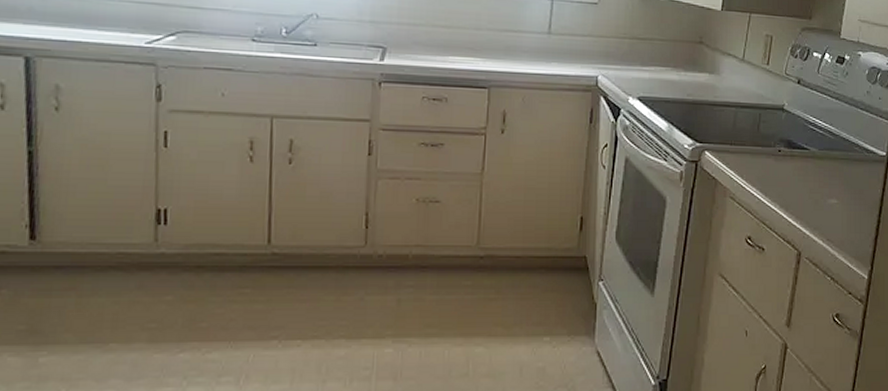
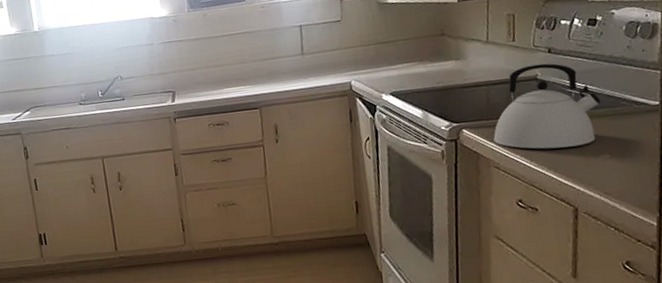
kettle: none [733,93,837,187] -> present [493,63,601,149]

